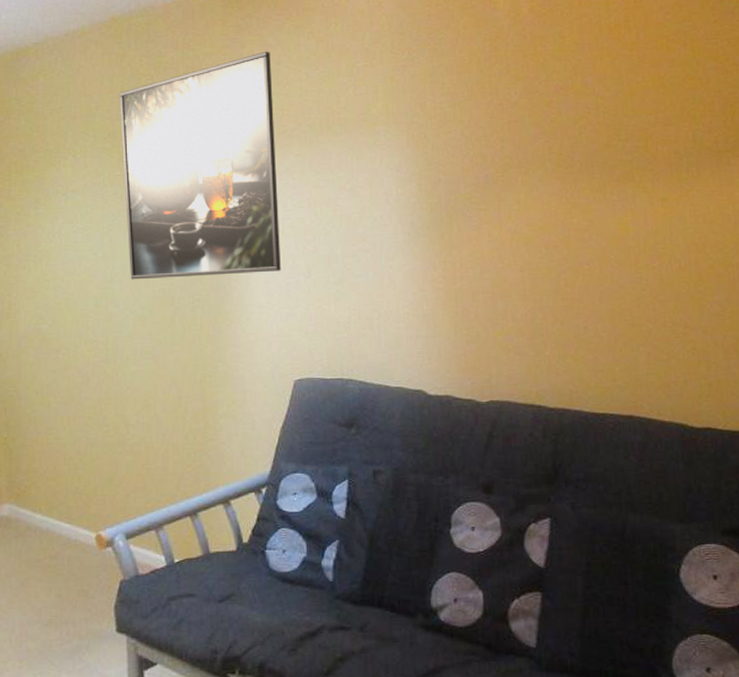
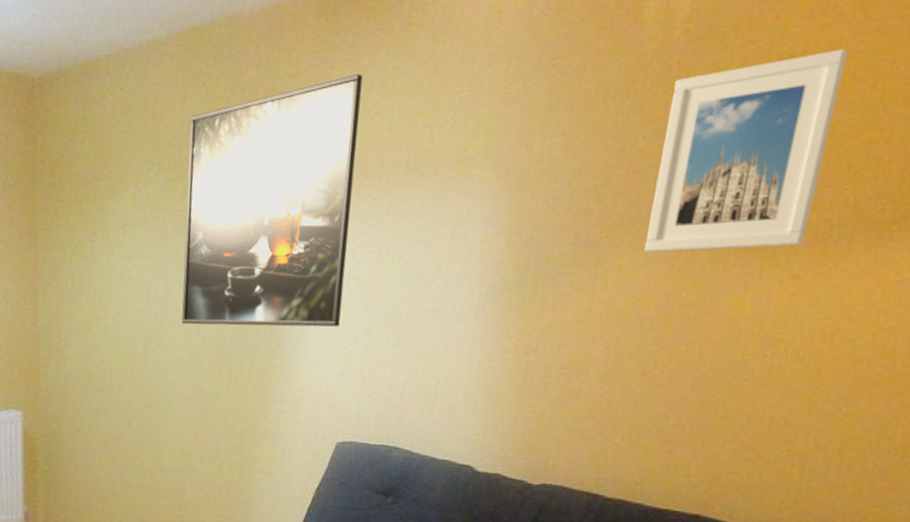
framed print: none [531,19,662,187] -> present [644,49,848,253]

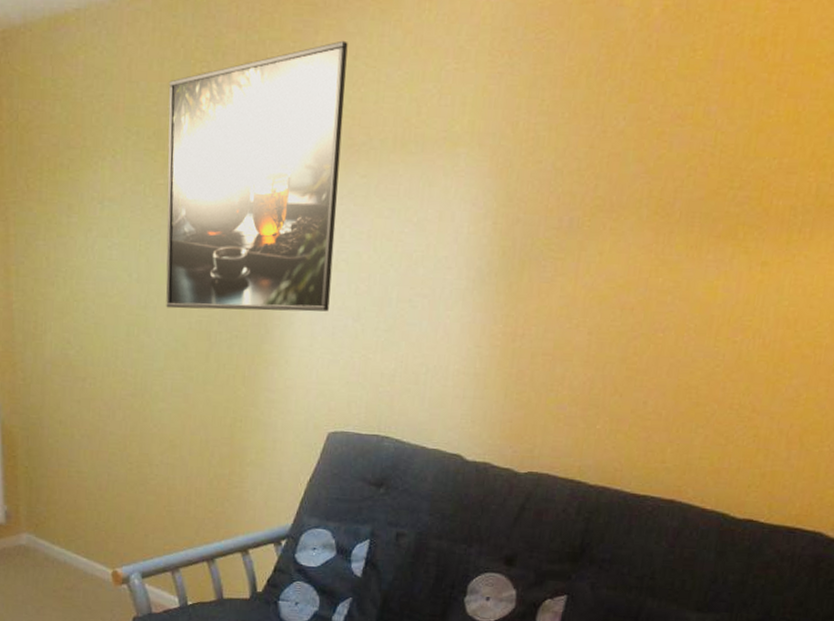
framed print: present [644,49,848,253] -> none [624,34,814,238]

